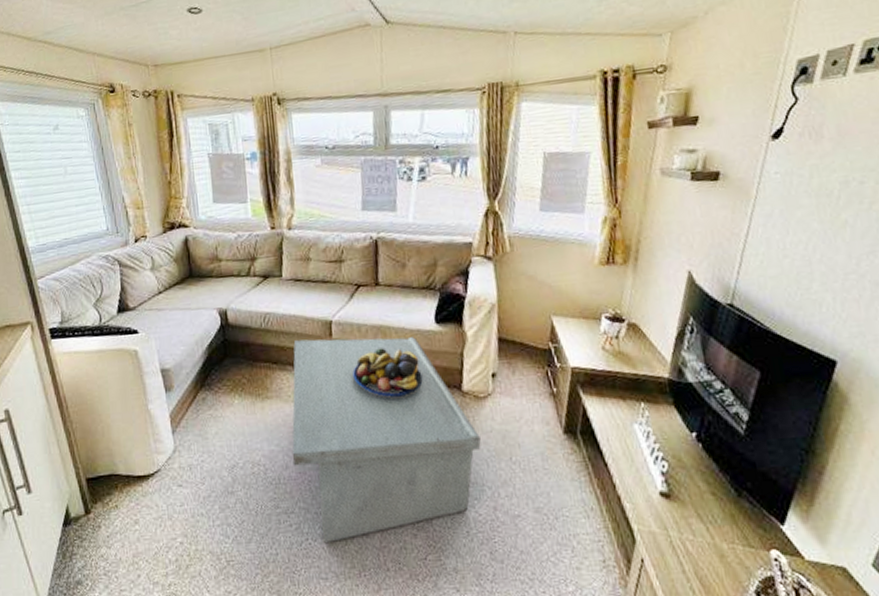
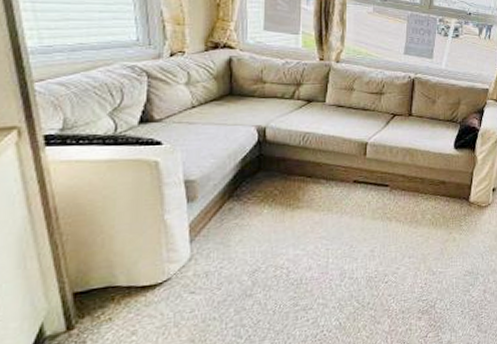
coffee table: present [292,337,481,544] -> none [317,157,479,334]
fruit bowl: present [353,348,423,397] -> none [381,166,439,207]

